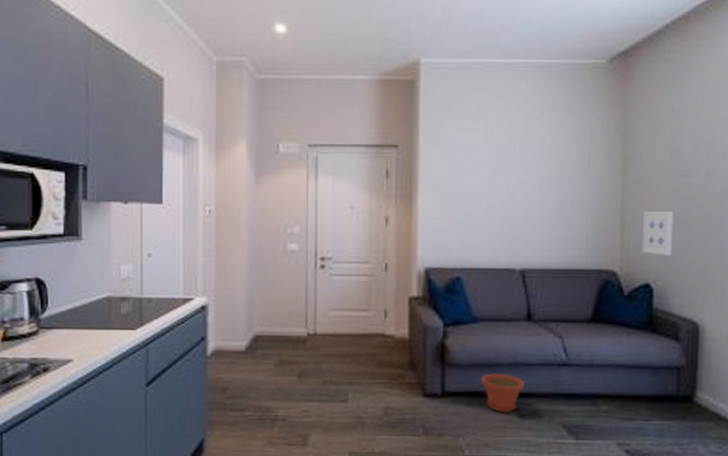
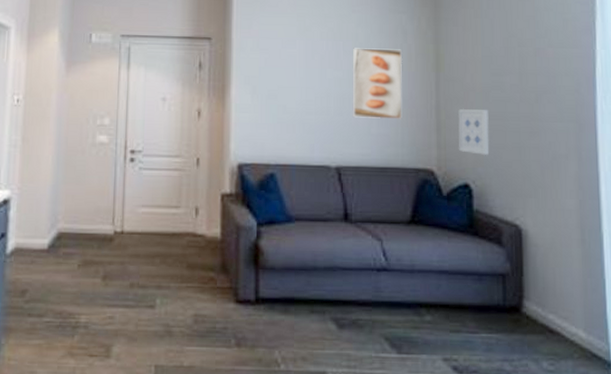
plant pot: present [481,373,524,413] -> none [297,278,343,323]
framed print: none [537,152,590,223] -> present [352,48,403,120]

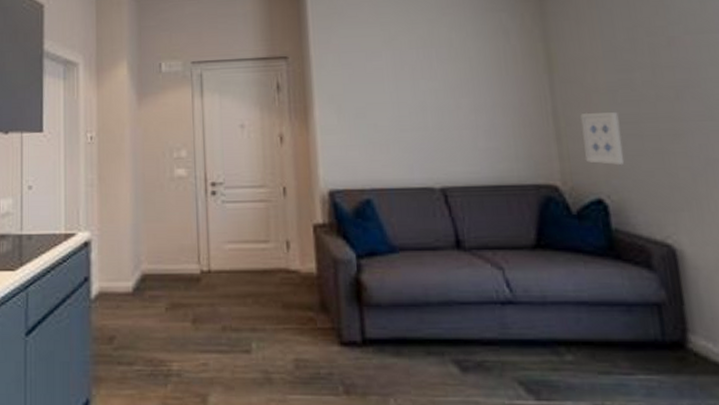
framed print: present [352,48,403,120] -> none [448,51,514,132]

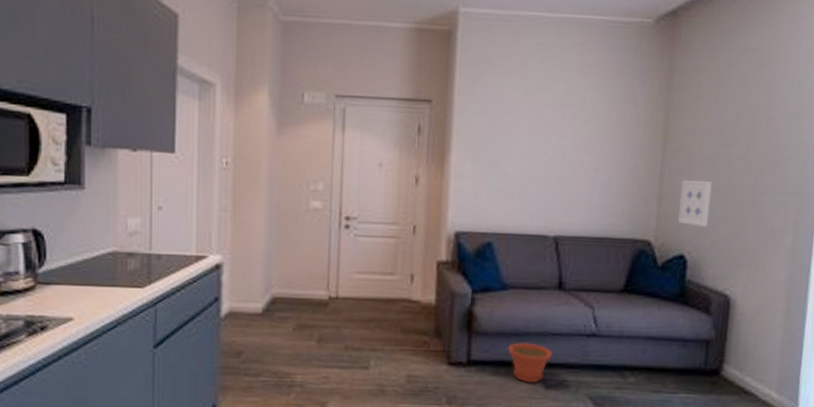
plant pot: none [408,315,463,366] -> present [508,343,552,383]

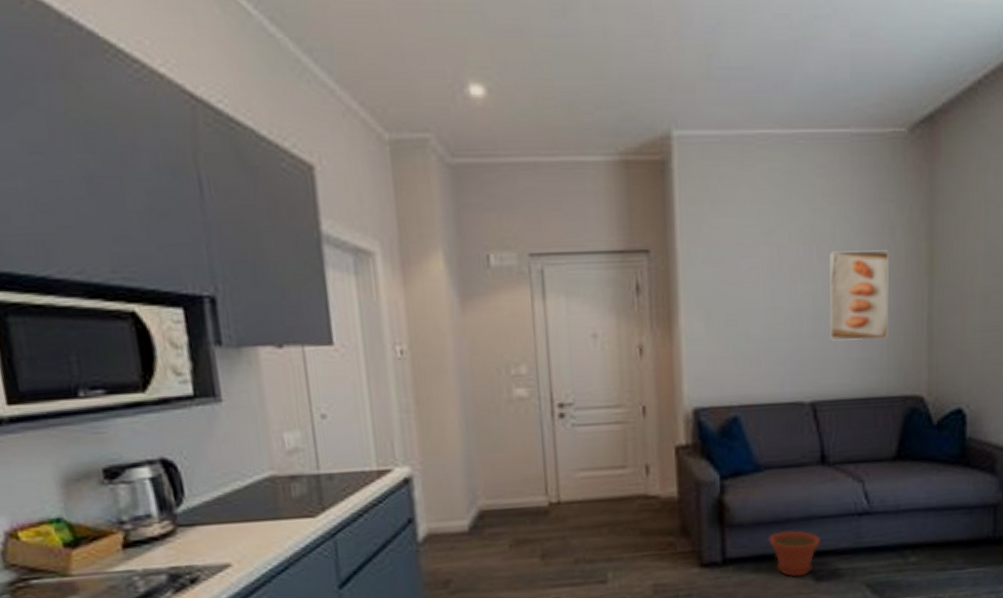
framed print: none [574,114,631,191] -> present [829,250,890,341]
wall art: present [677,179,712,228] -> none [951,319,988,375]

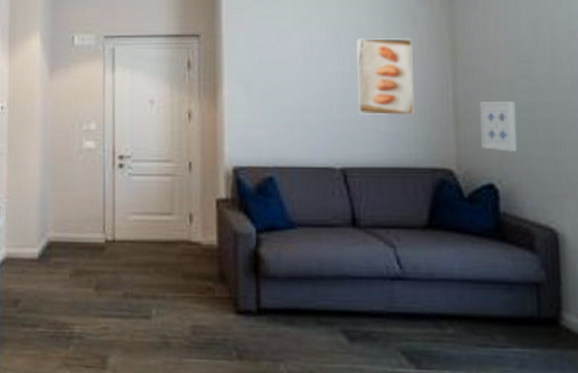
plant pot: present [769,530,820,577] -> none [302,288,353,335]
wall art: none [951,319,988,375] -> present [479,100,518,153]

